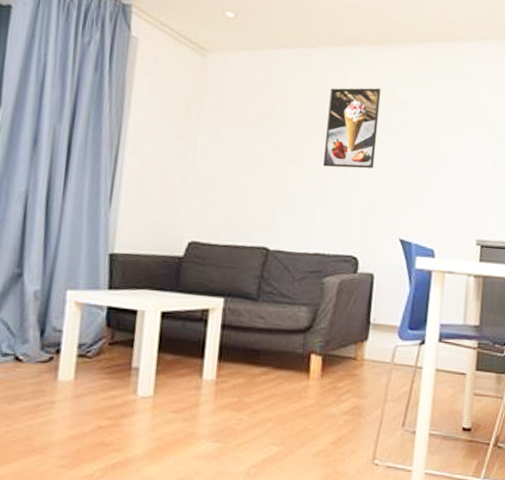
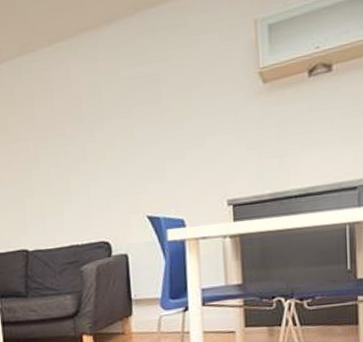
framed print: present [323,88,381,169] -> none [55,72,111,165]

